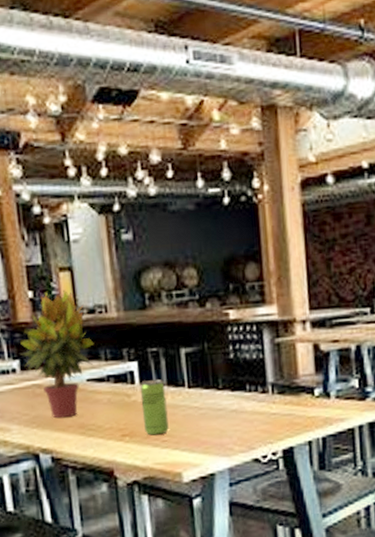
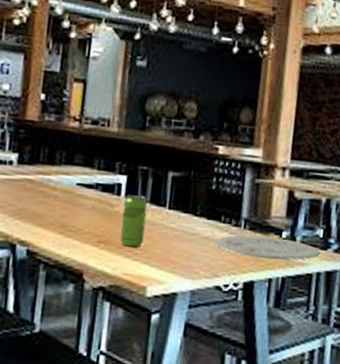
potted plant: present [19,289,95,419] -> none [19,97,91,215]
plate: none [244,397,360,422] -> present [215,235,321,260]

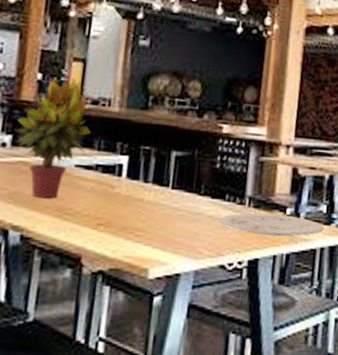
potted plant: none [19,97,91,215] -> present [13,77,91,199]
beverage can: present [120,194,148,248] -> none [121,175,150,229]

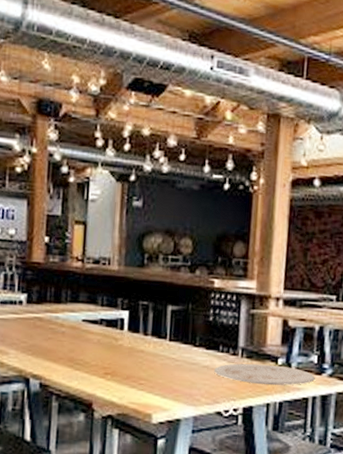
potted plant: present [13,77,91,199] -> none [28,240,94,350]

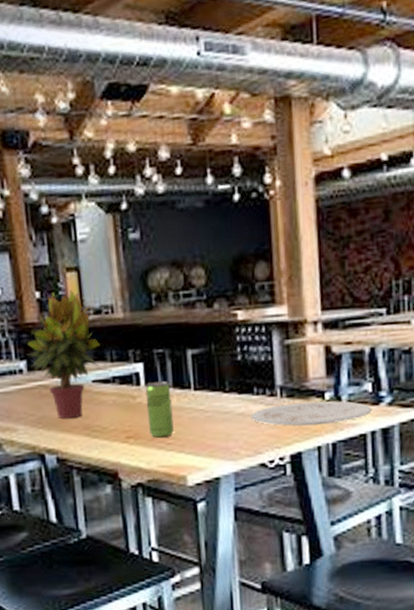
potted plant: none [28,240,94,350] -> present [26,290,100,419]
beverage can: none [125,328,149,378] -> present [145,381,174,438]

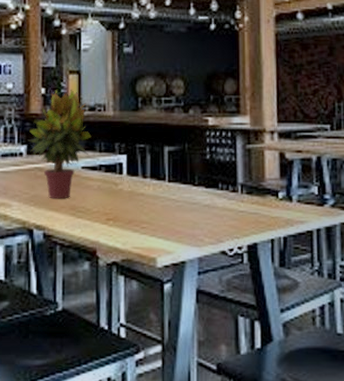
beverage can: present [145,381,174,438] -> none [126,172,148,222]
plate: present [251,401,373,426] -> none [216,199,318,220]

